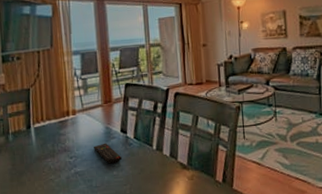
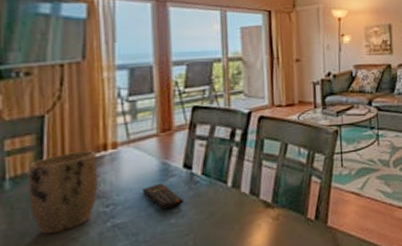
plant pot: none [21,115,65,174] -> present [27,150,99,234]

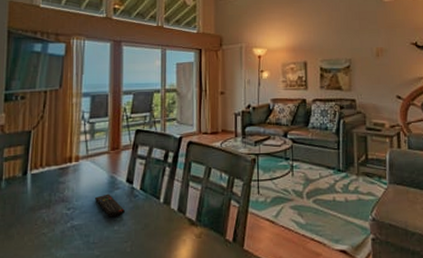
plant pot: present [27,150,99,234] -> none [16,161,65,227]

